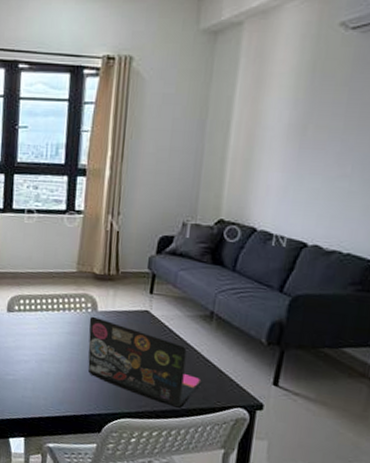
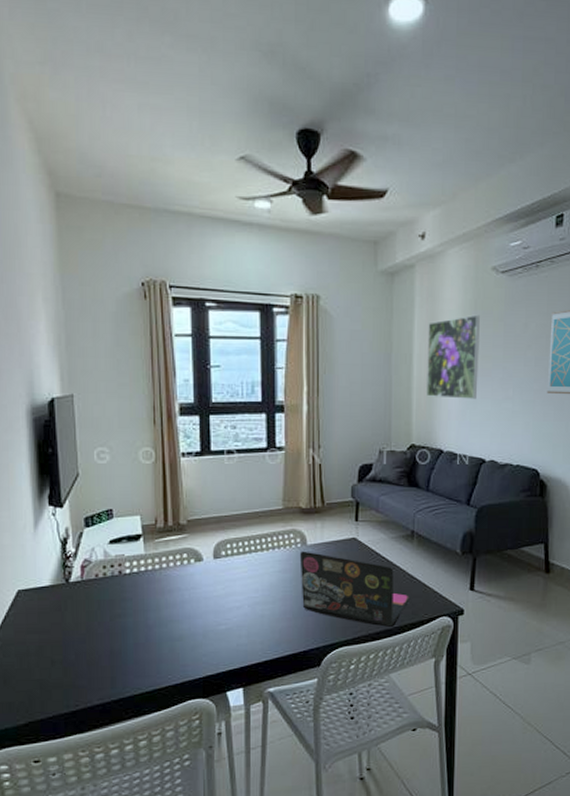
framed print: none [243,78,318,174] -> present [427,314,480,399]

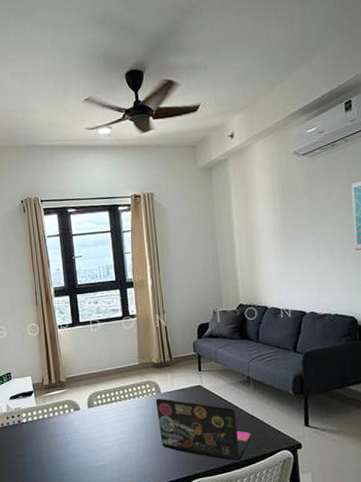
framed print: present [427,314,480,399] -> none [243,192,292,264]

